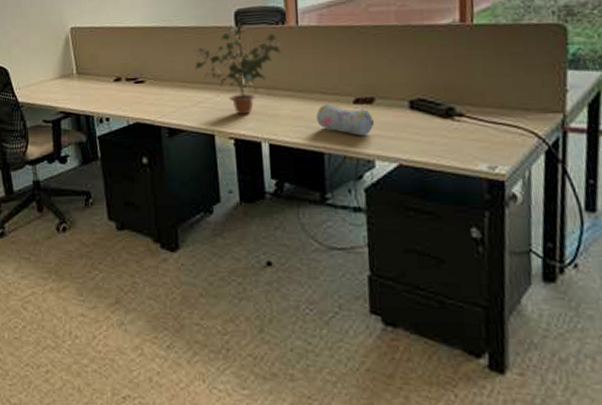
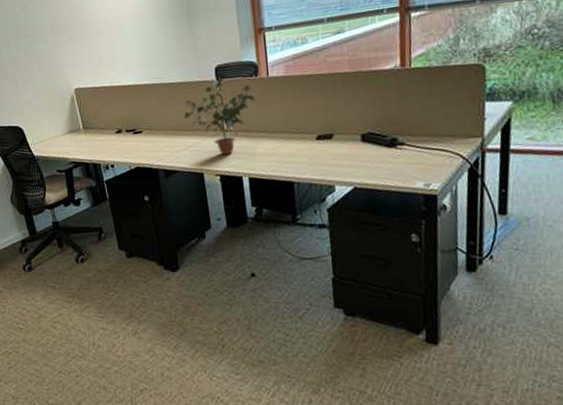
pencil case: present [316,103,374,136] -> none [286,141,333,167]

